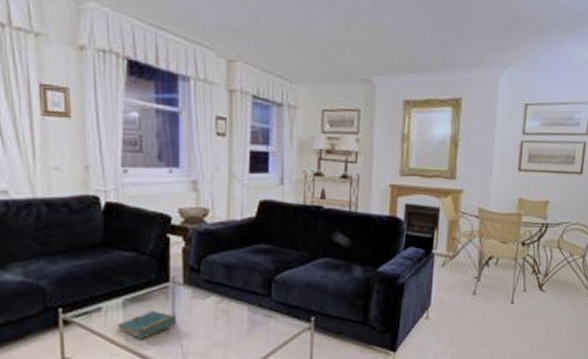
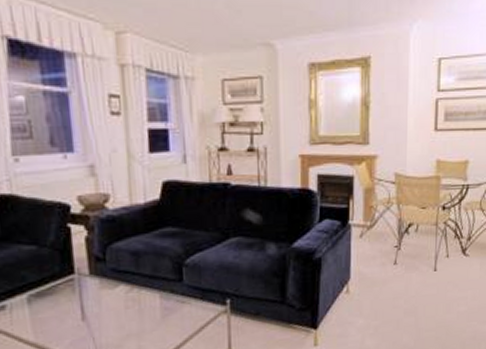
book: present [117,310,176,339] -> none [23,304,85,336]

